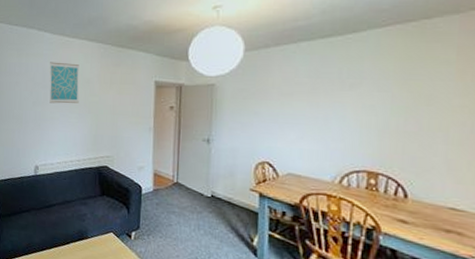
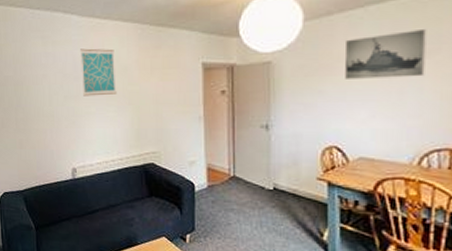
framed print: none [278,64,350,106] -> present [344,28,427,79]

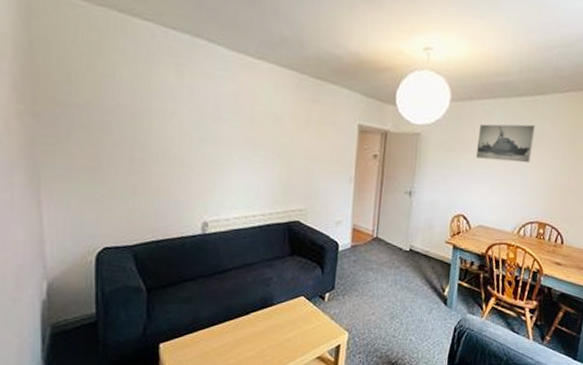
wall art: present [80,48,117,96] -> none [224,87,267,145]

